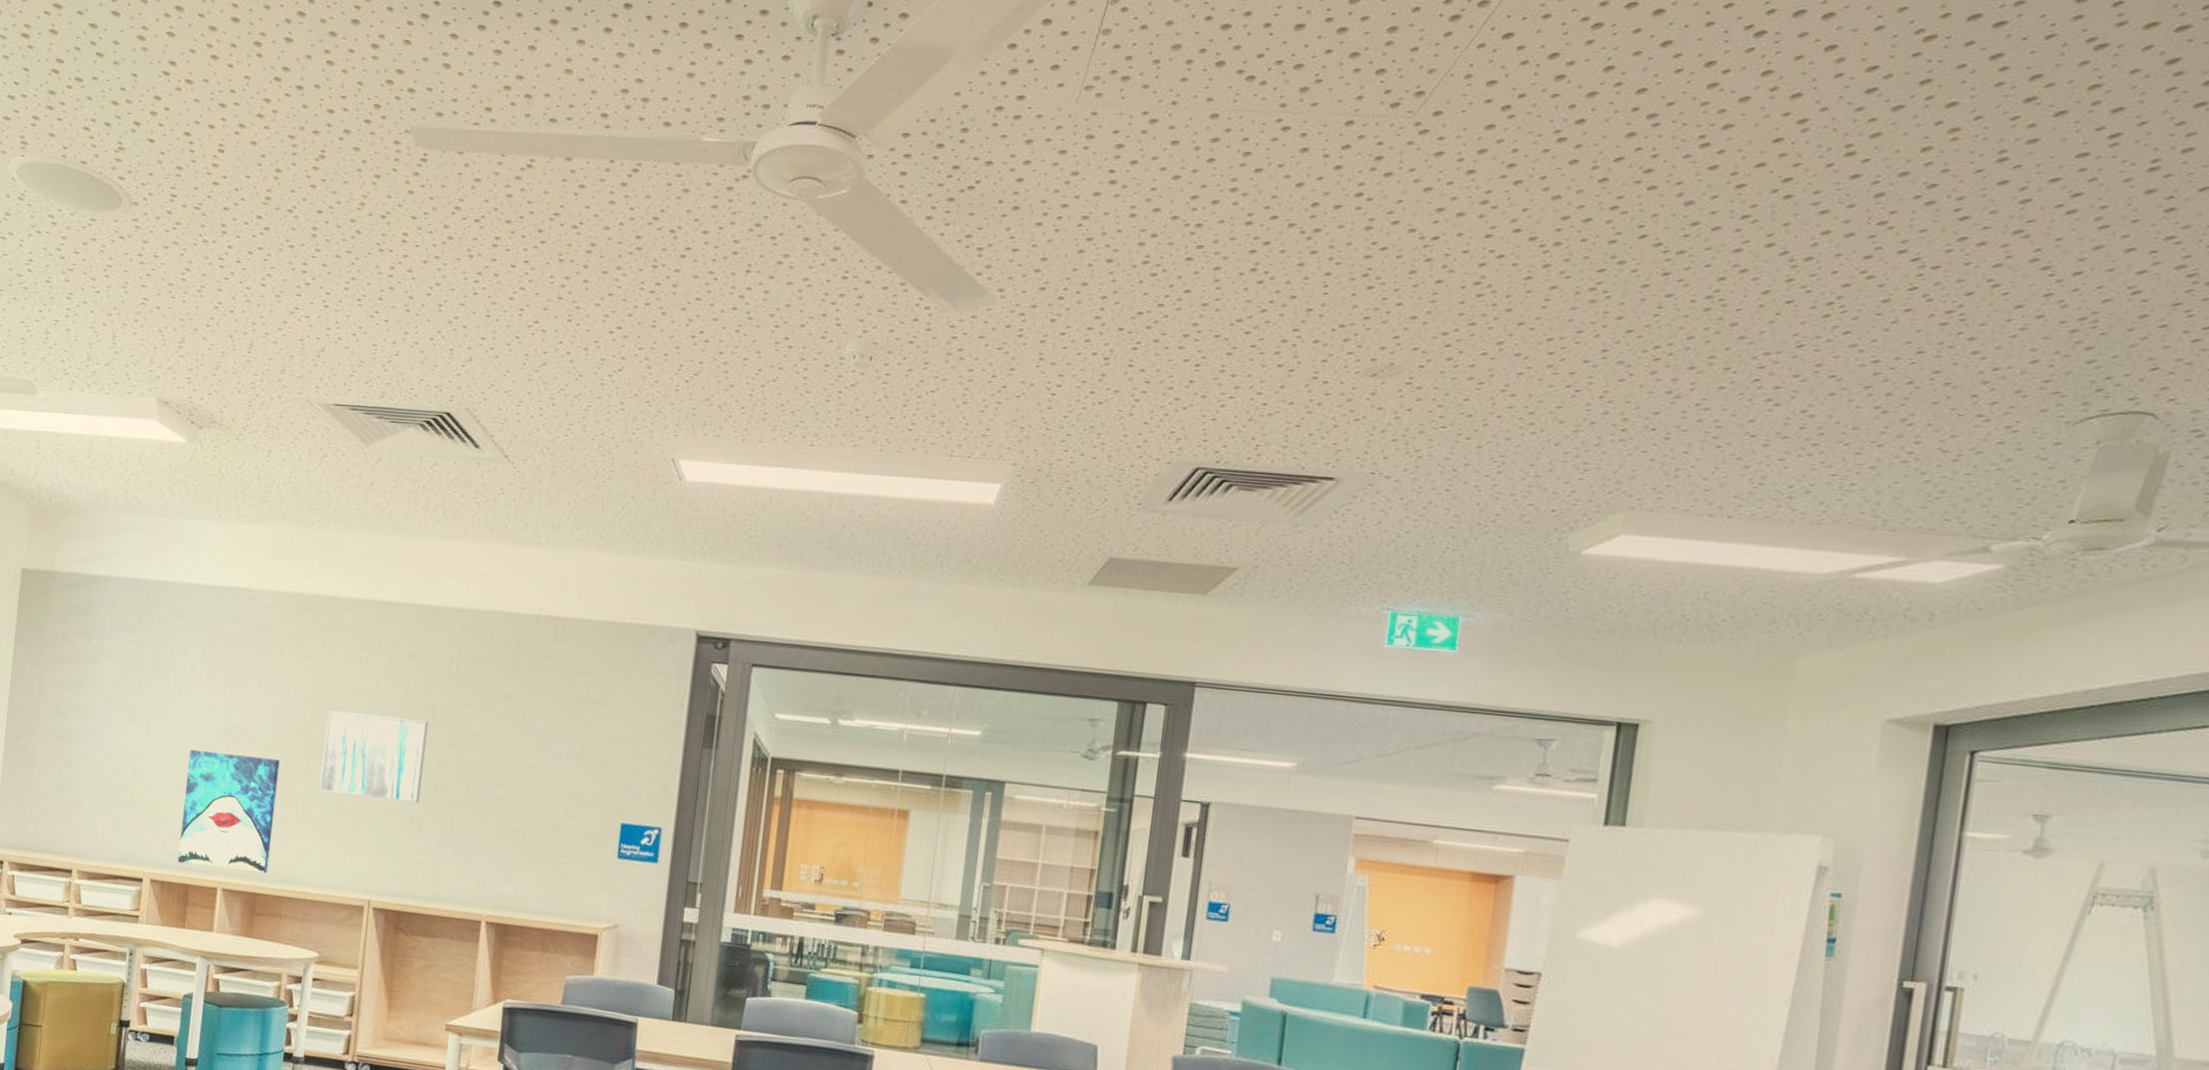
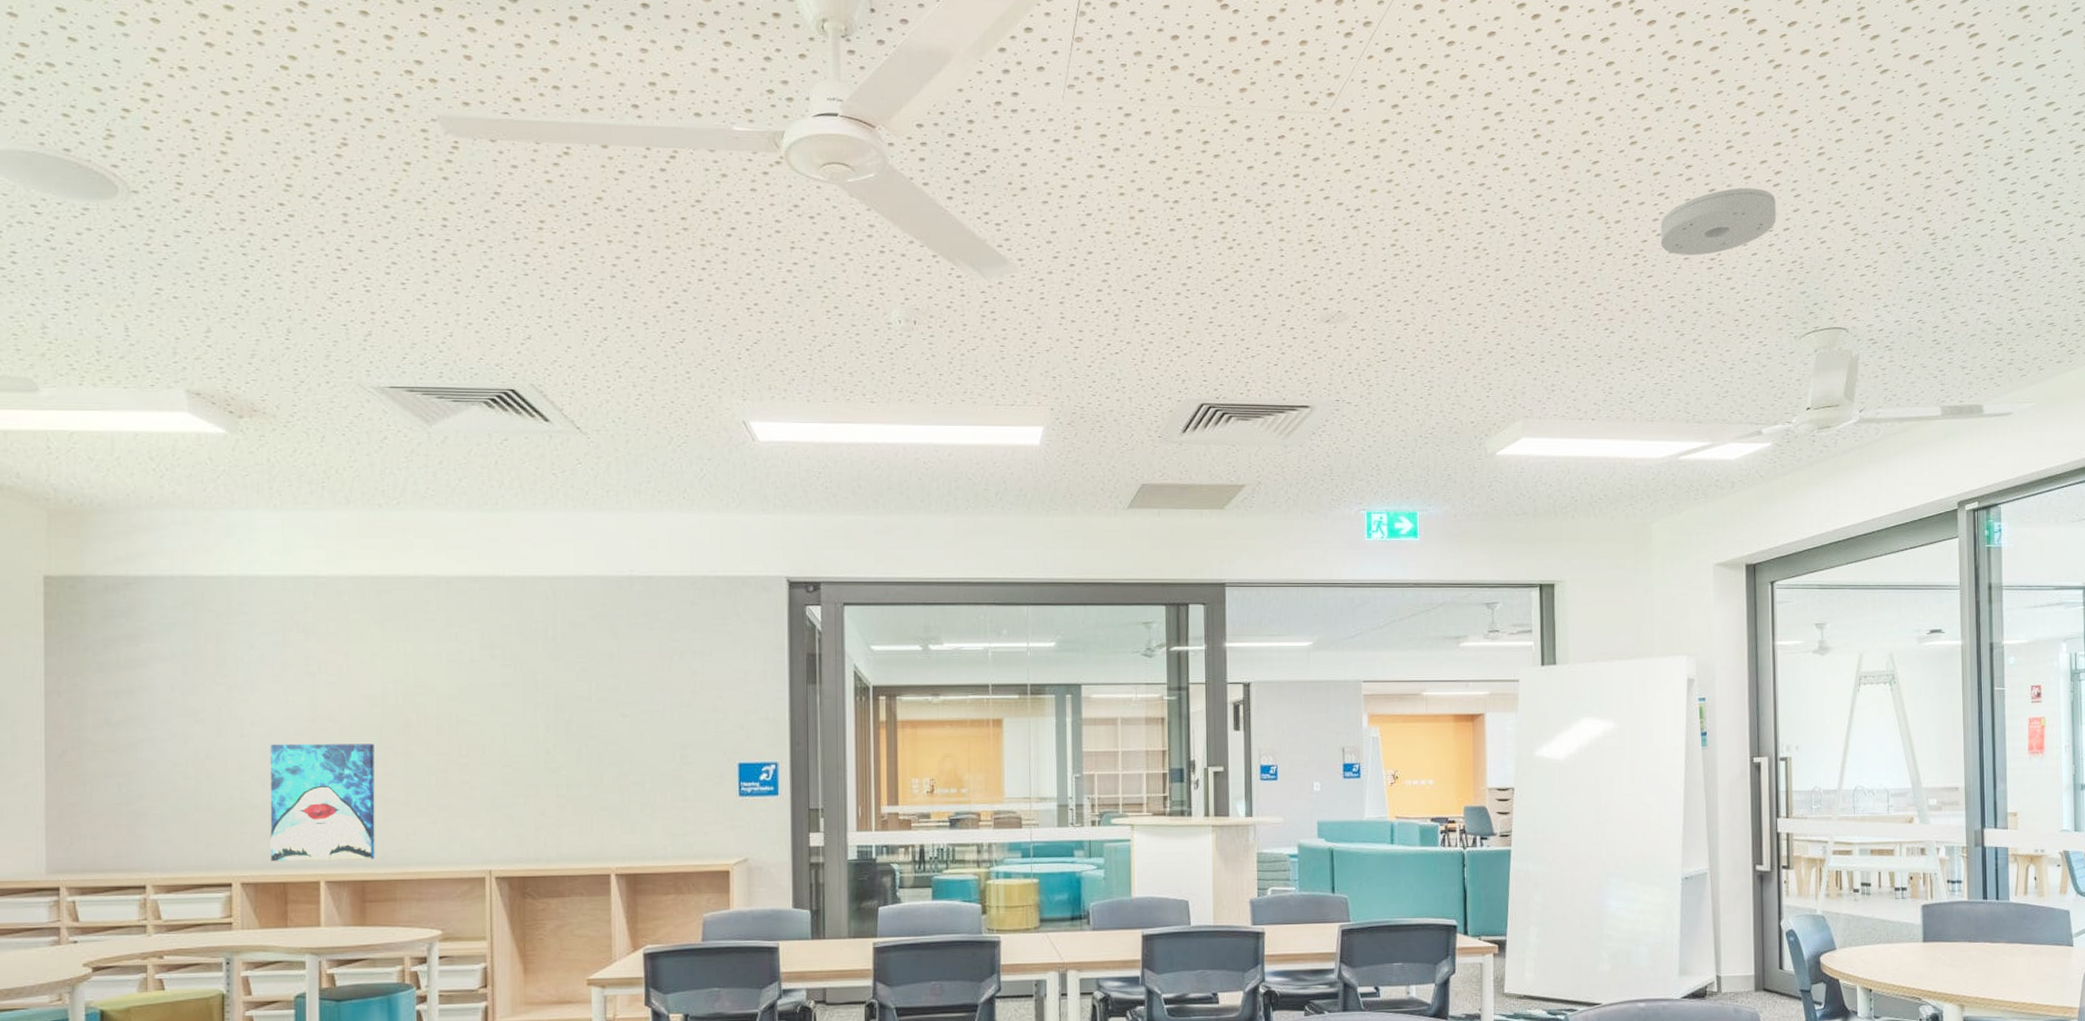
wall art: present [319,710,428,804] -> none [421,688,531,771]
smoke detector: none [1871,215,2067,307] -> present [1660,188,1776,256]

